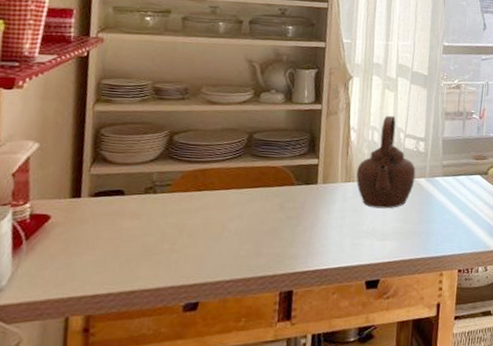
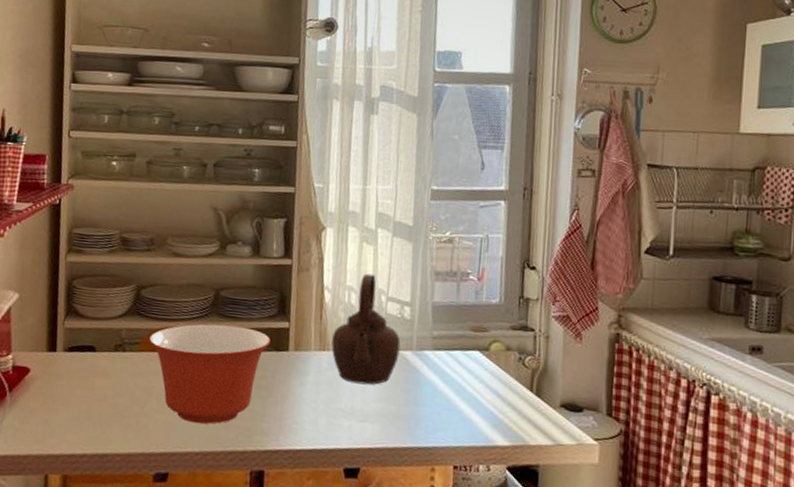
mixing bowl: none [180,164,302,255] -> present [148,324,272,424]

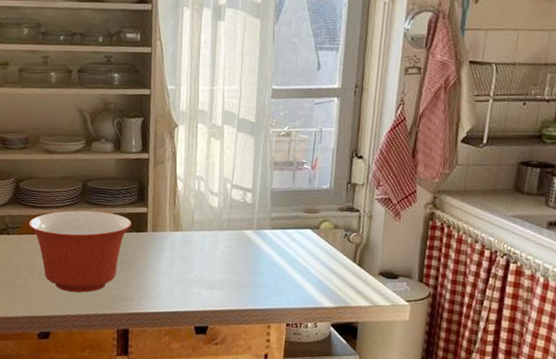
teapot: present [331,273,401,385] -> none [184,165,243,259]

